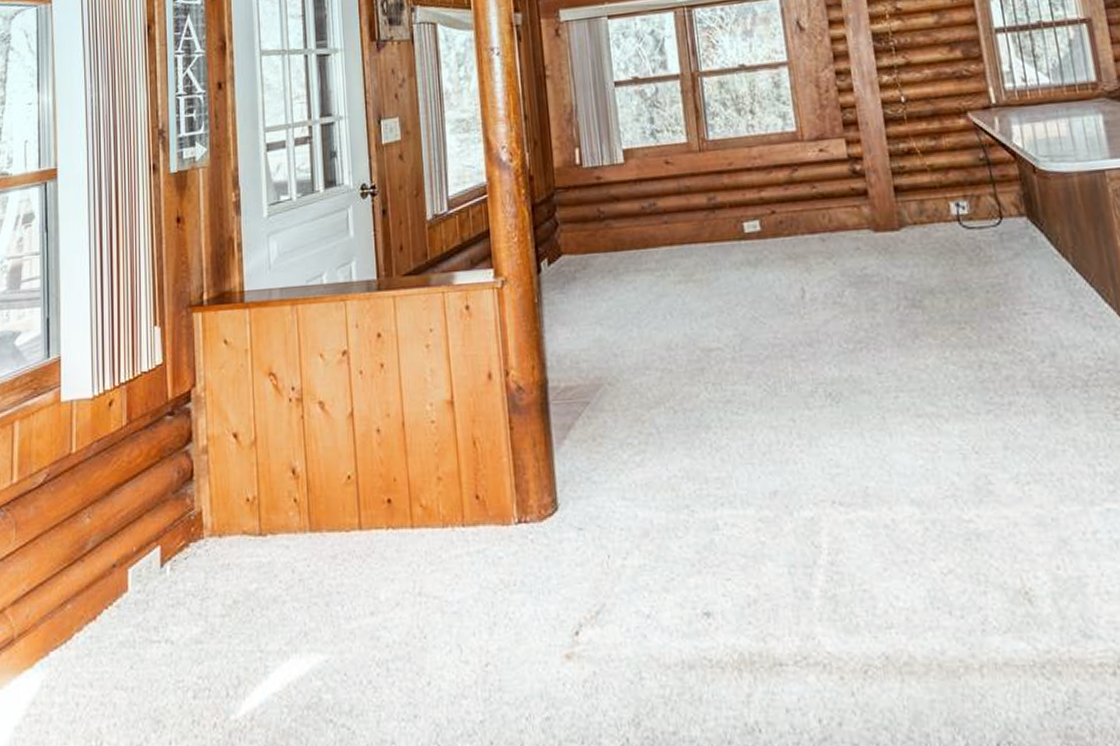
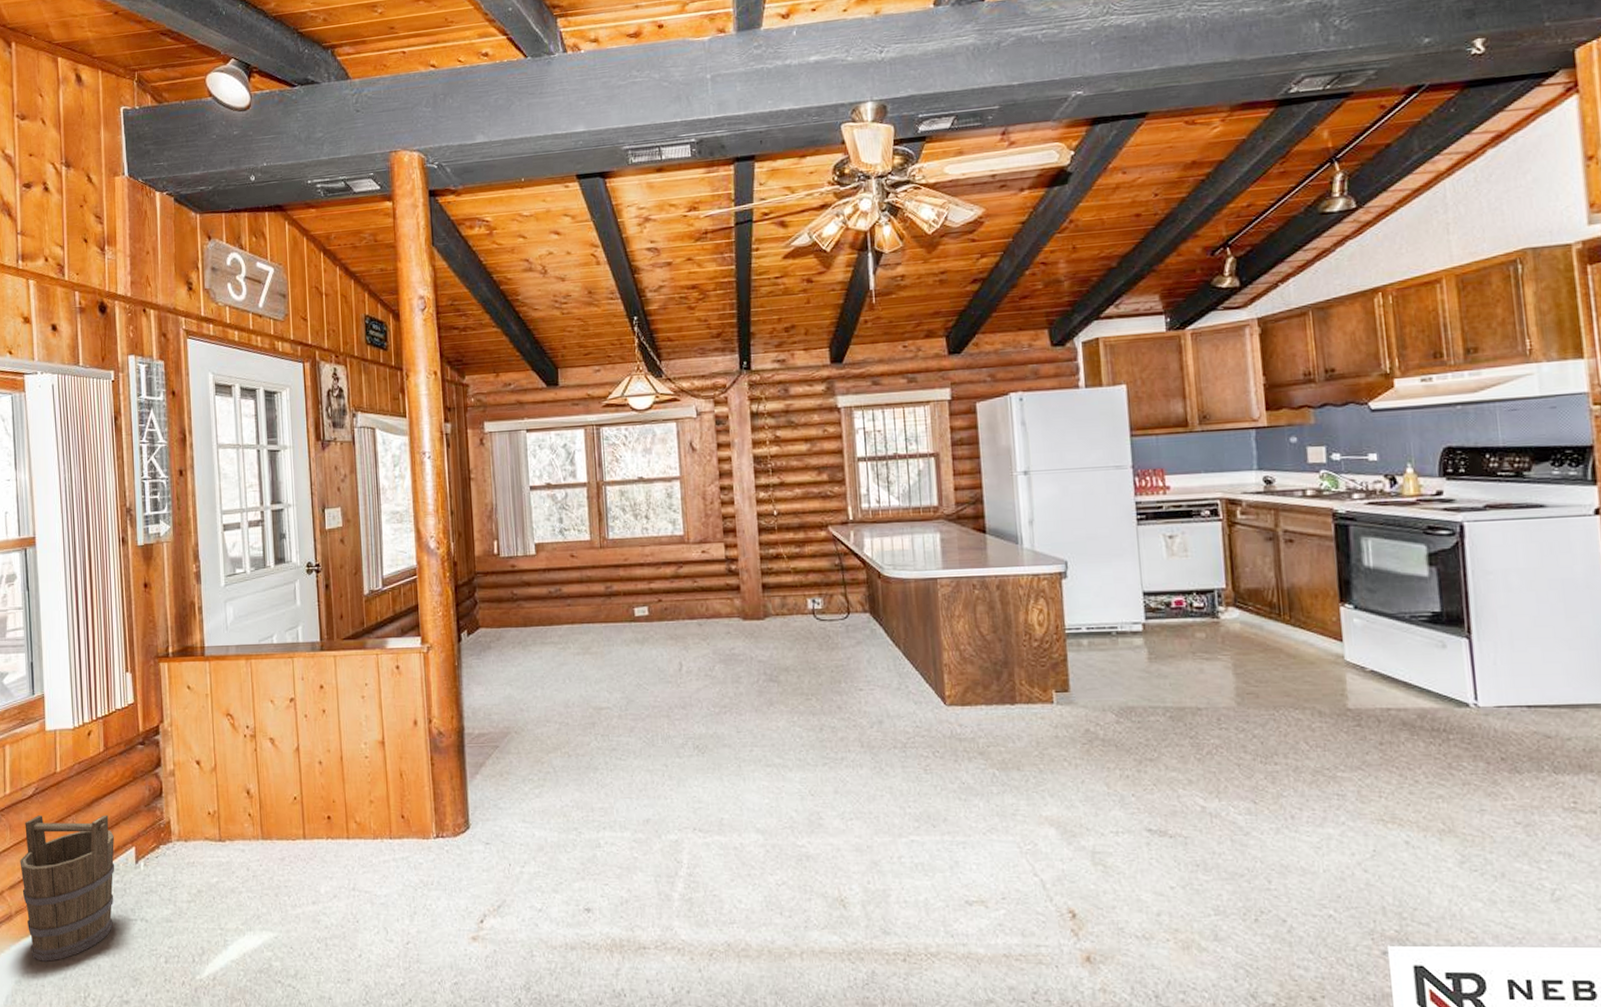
bucket: none [26,505,137,700] -> present [20,815,115,962]

